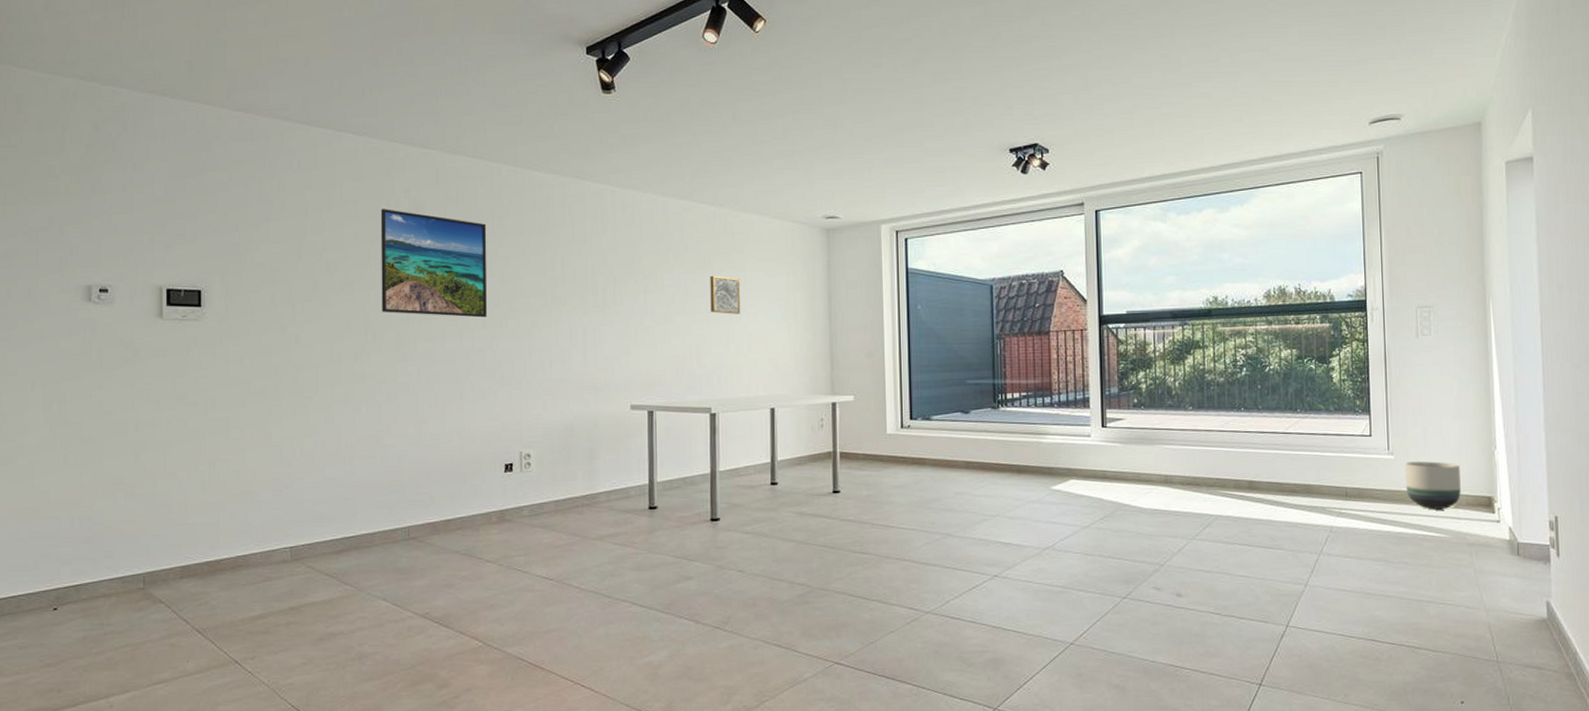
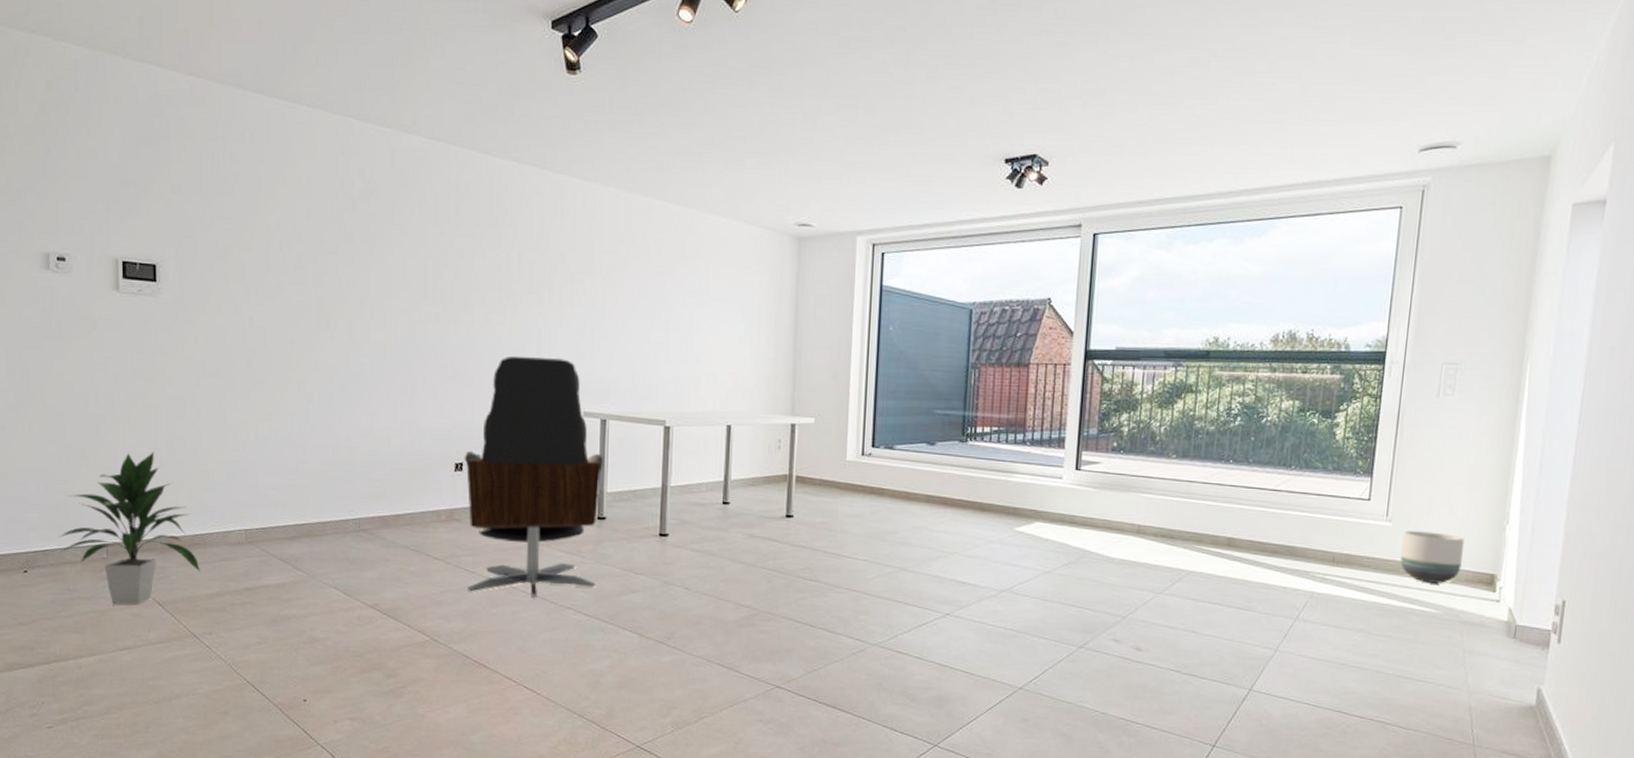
indoor plant: none [93,475,243,636] -> present [59,452,200,605]
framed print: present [380,209,487,318] -> none [334,189,442,311]
office chair: none [514,355,652,594] -> present [464,355,603,599]
wall art: present [710,275,741,314] -> none [670,281,703,324]

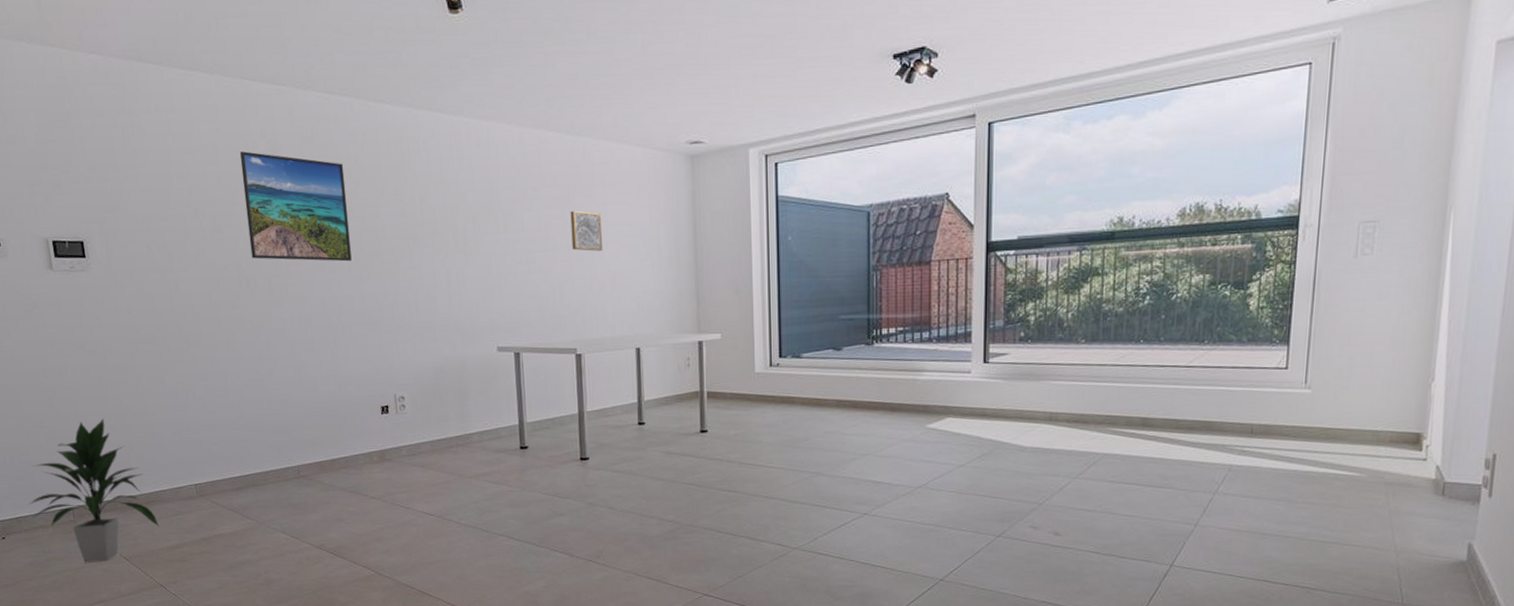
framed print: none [334,189,442,311] -> present [239,151,352,262]
office chair: present [464,355,603,599] -> none [388,297,524,529]
wall art: none [670,281,703,324] -> present [570,210,603,251]
planter: present [1400,531,1464,583] -> none [1321,395,1388,447]

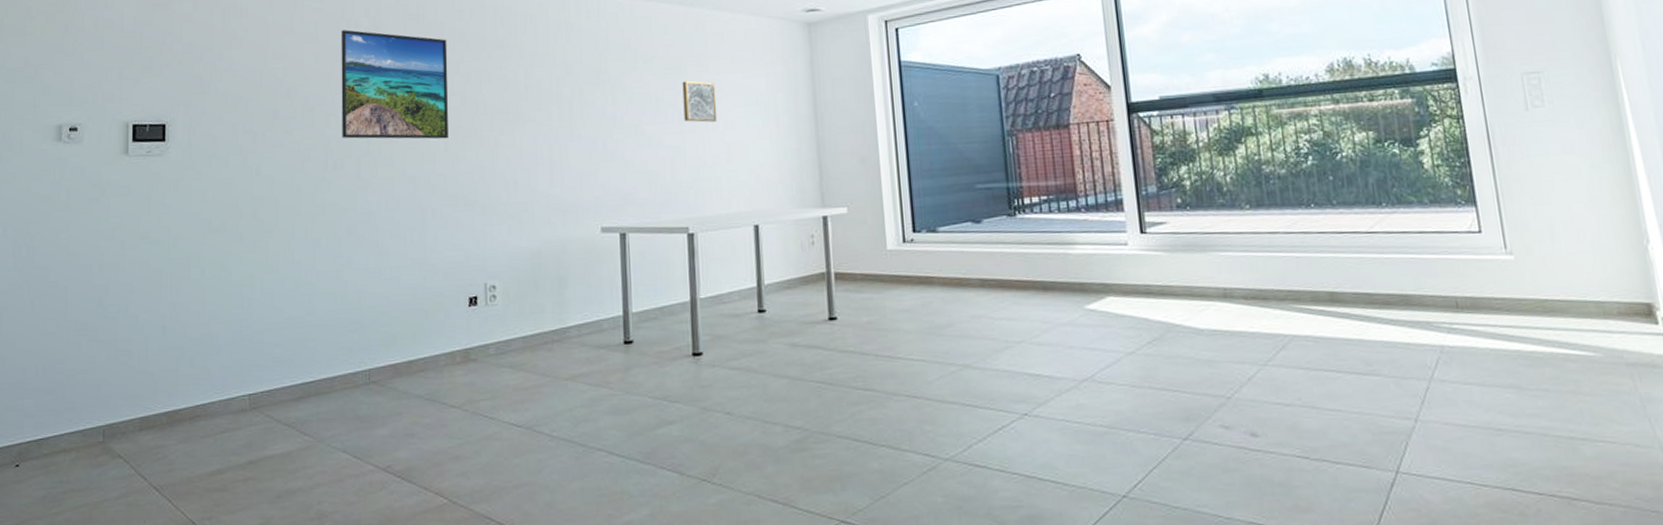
indoor plant: present [29,418,159,562] -> none [54,318,201,494]

